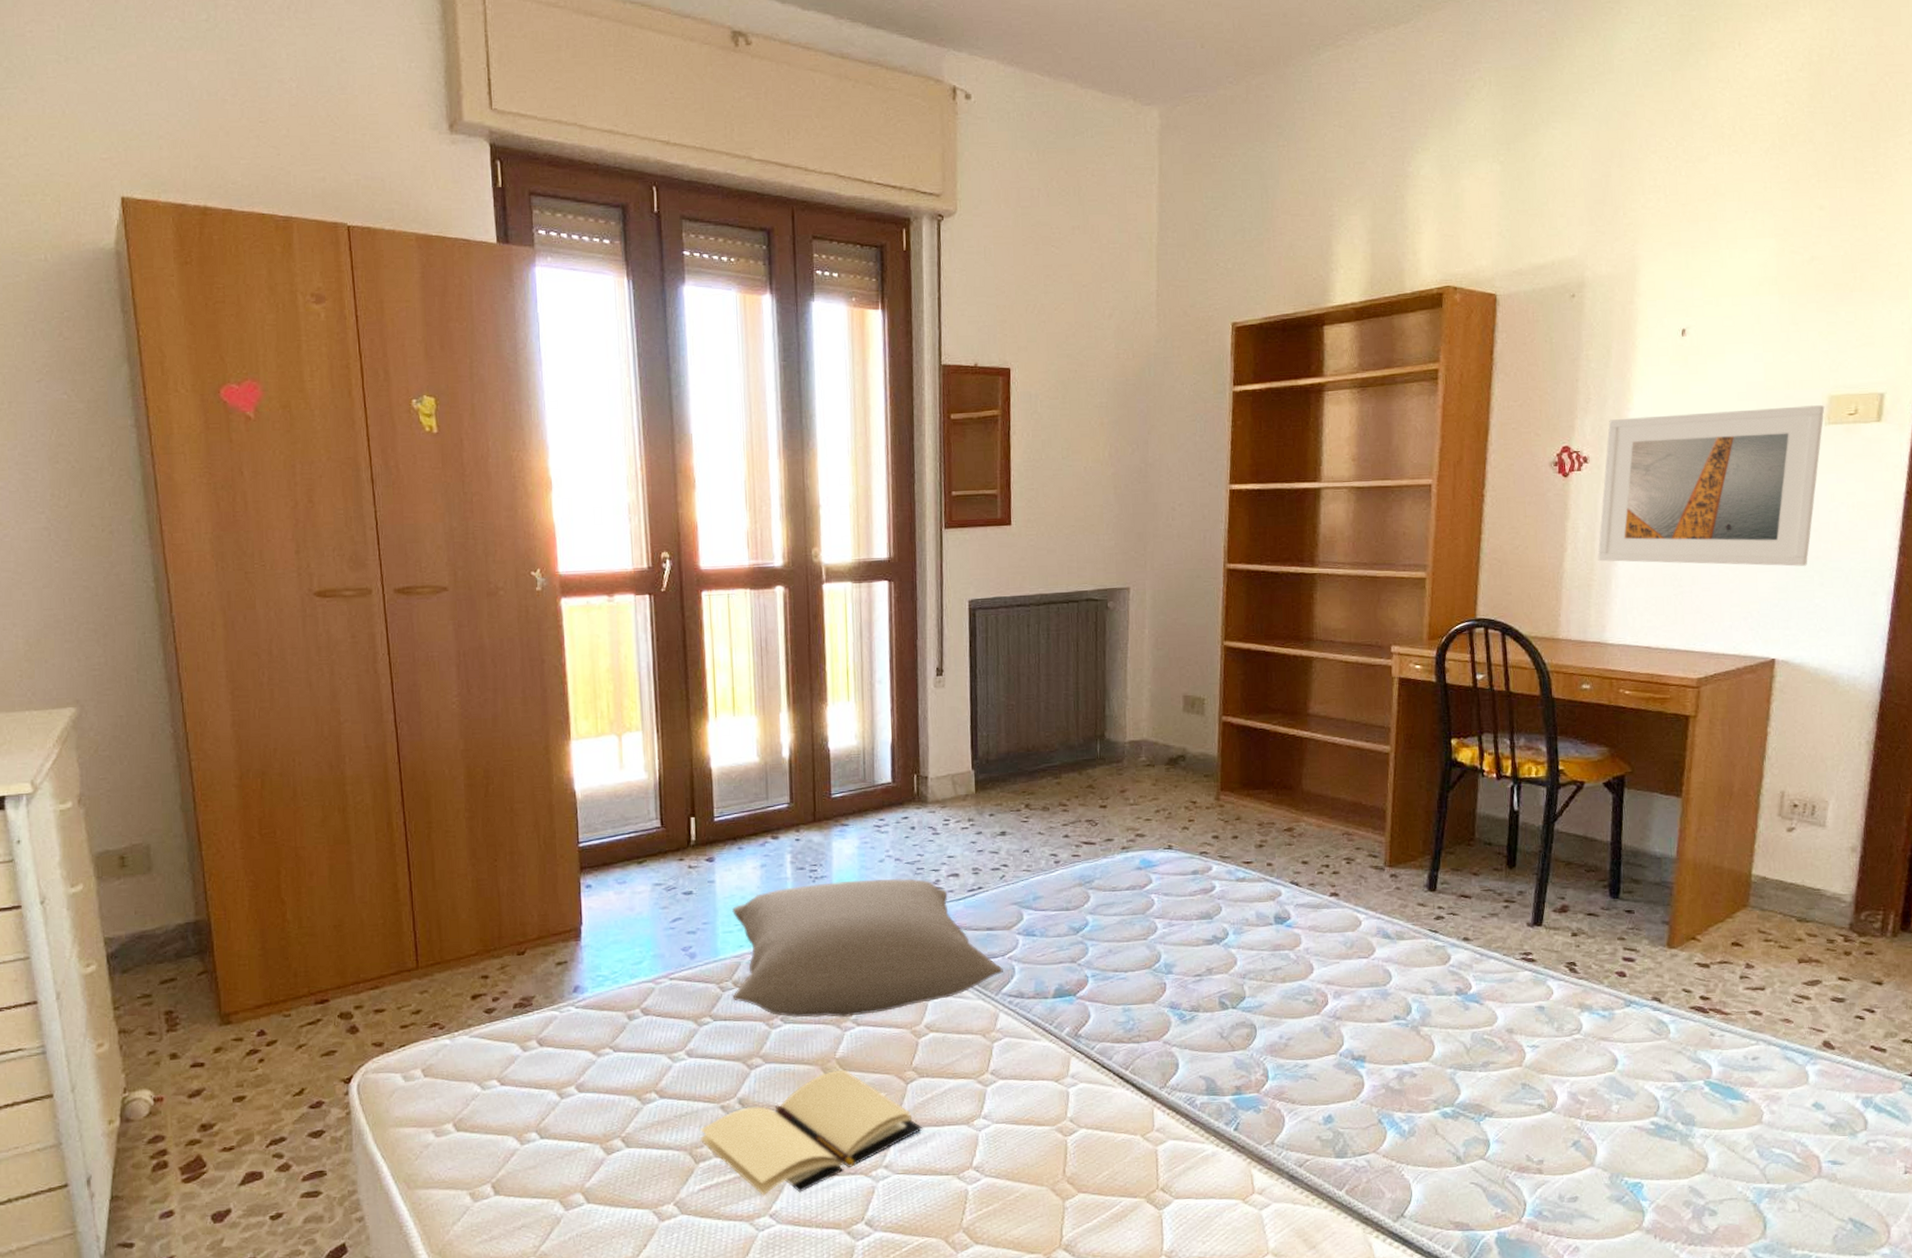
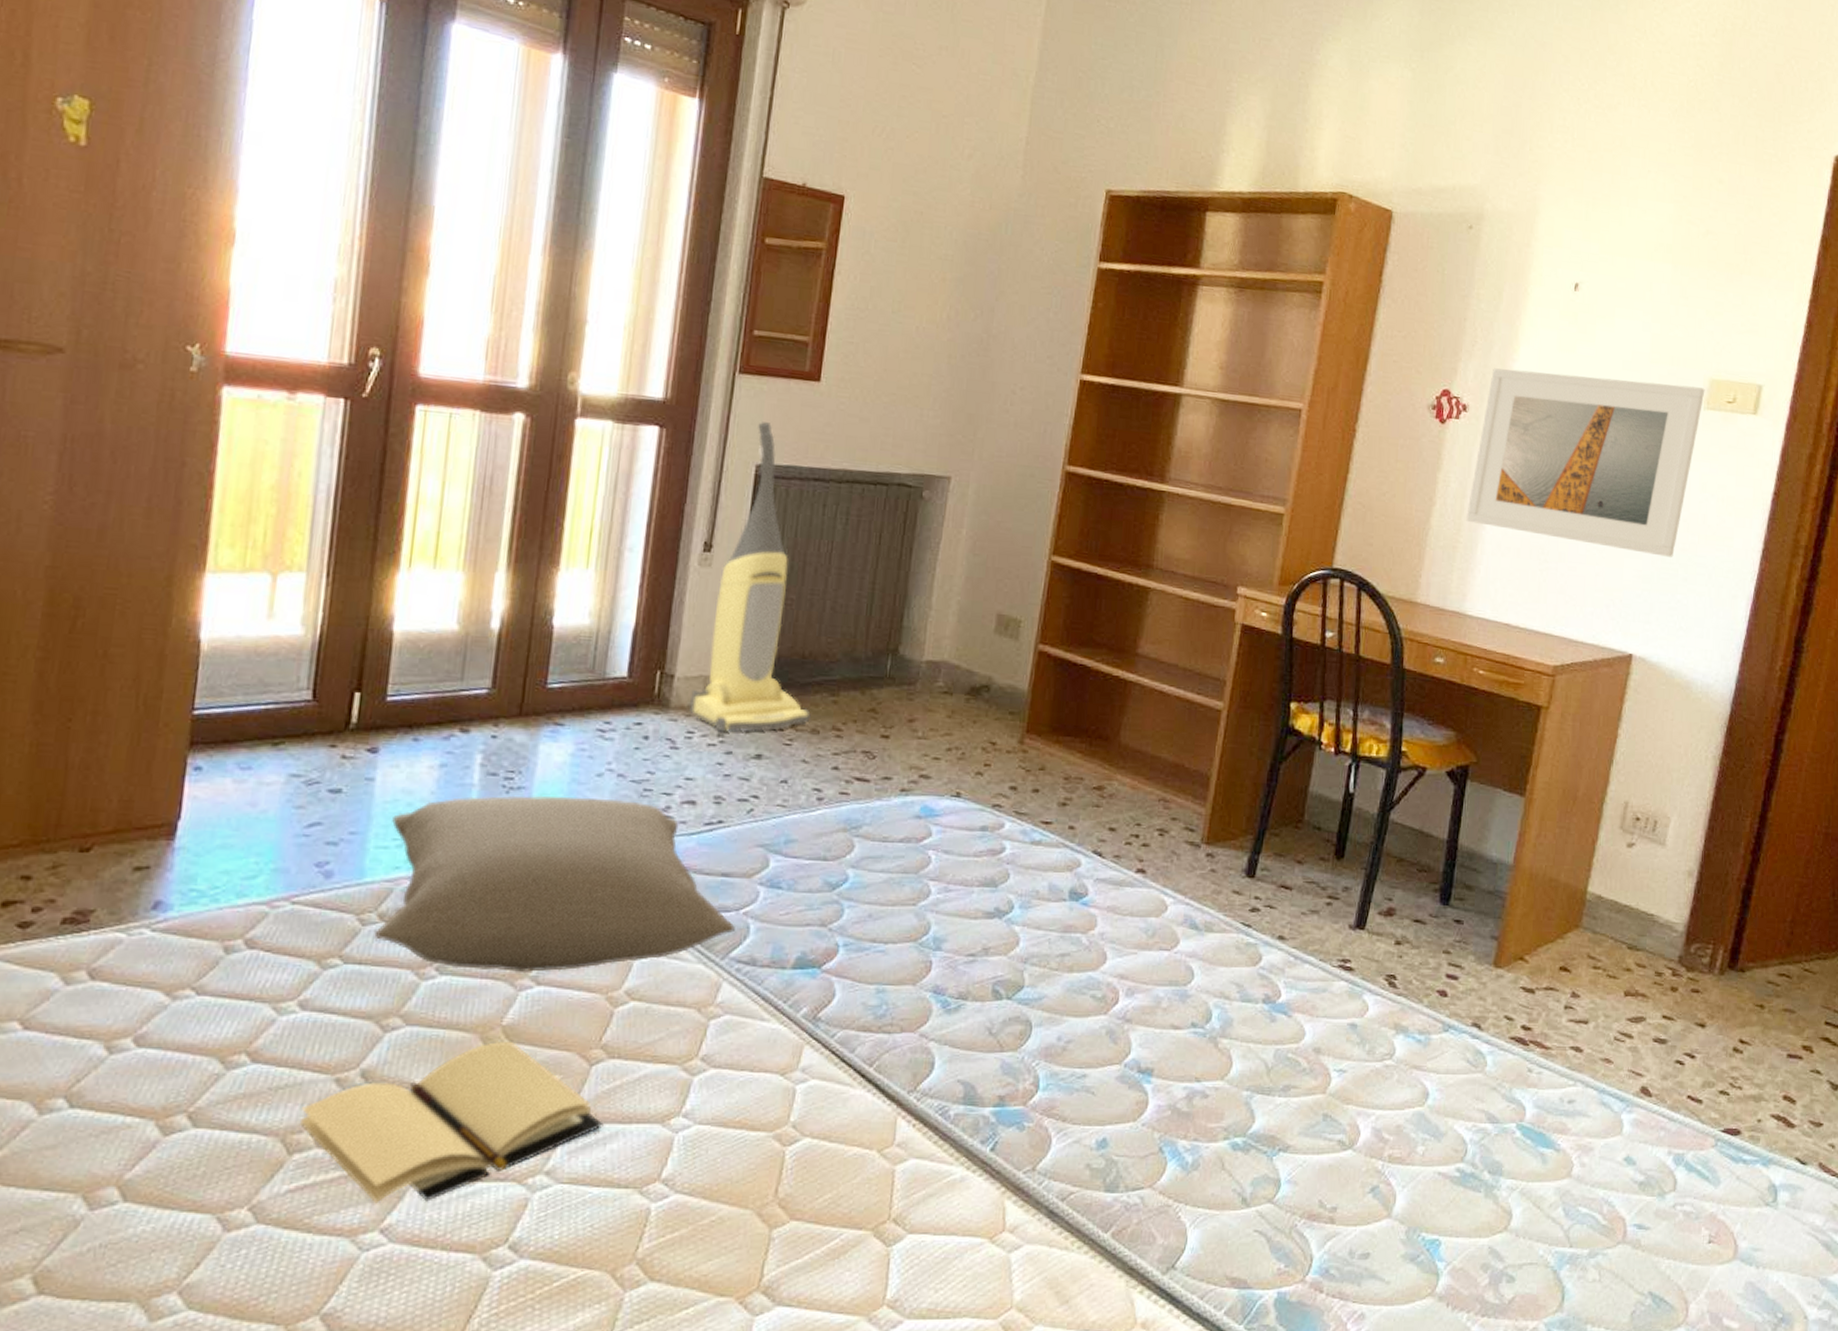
vacuum cleaner: none [942,565,1040,817] -> present [688,422,811,732]

